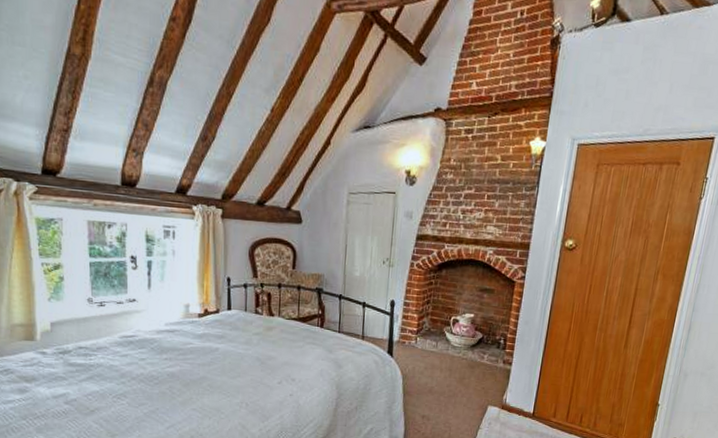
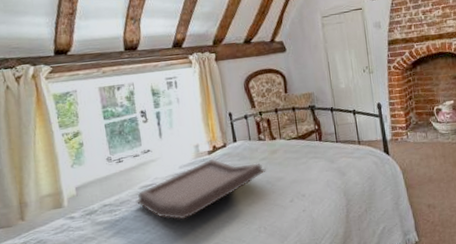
serving tray: none [113,322,258,378] -> present [135,158,266,220]

